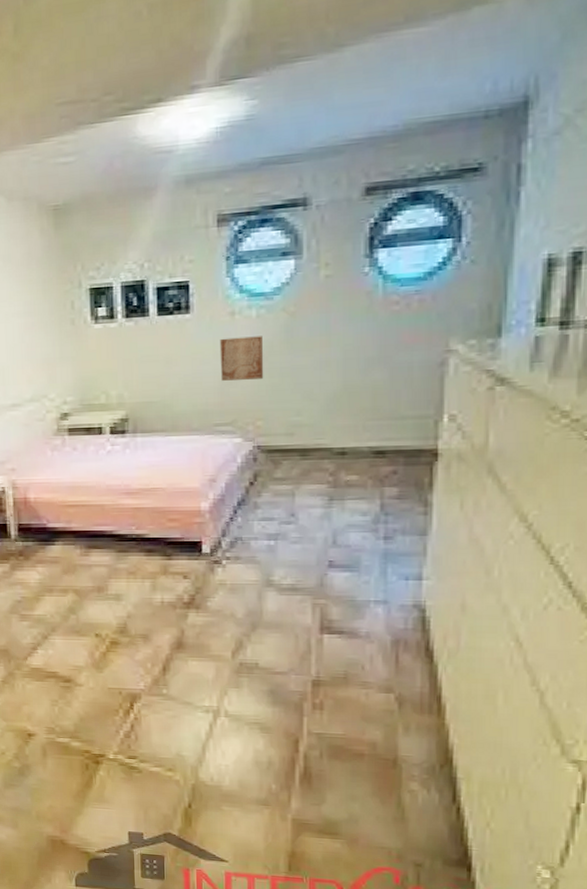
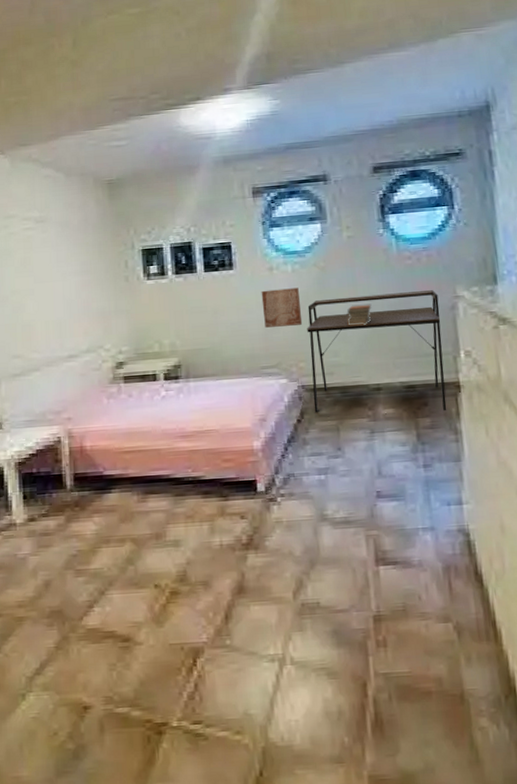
desk: none [268,342,426,481] -> present [307,290,447,413]
book stack: none [315,356,345,382] -> present [346,304,372,326]

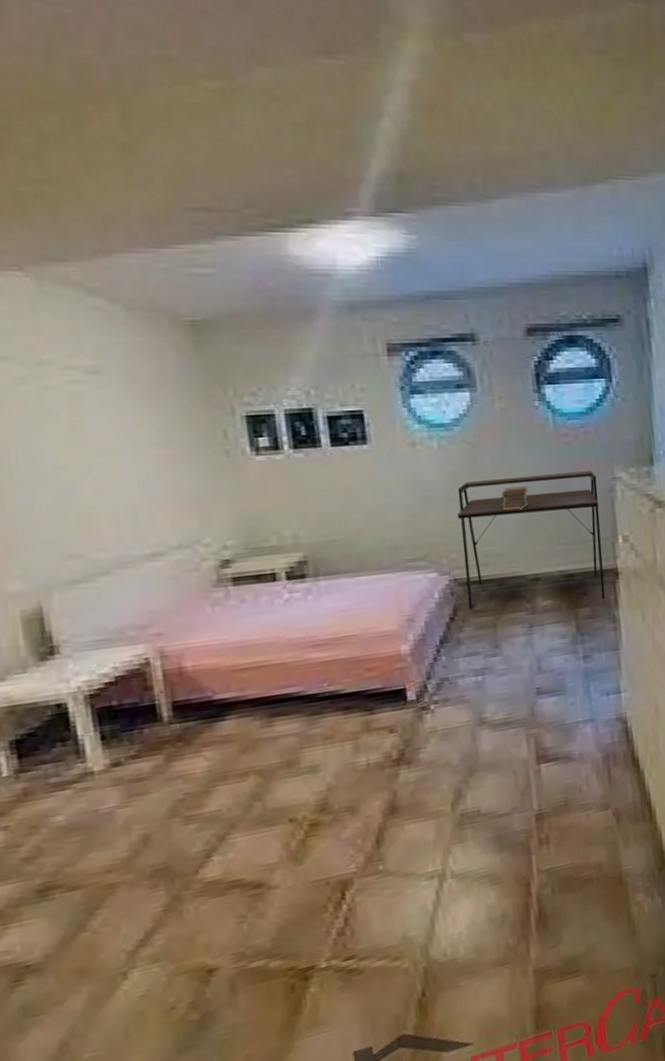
wall art: present [261,287,303,328] -> none [402,467,453,514]

